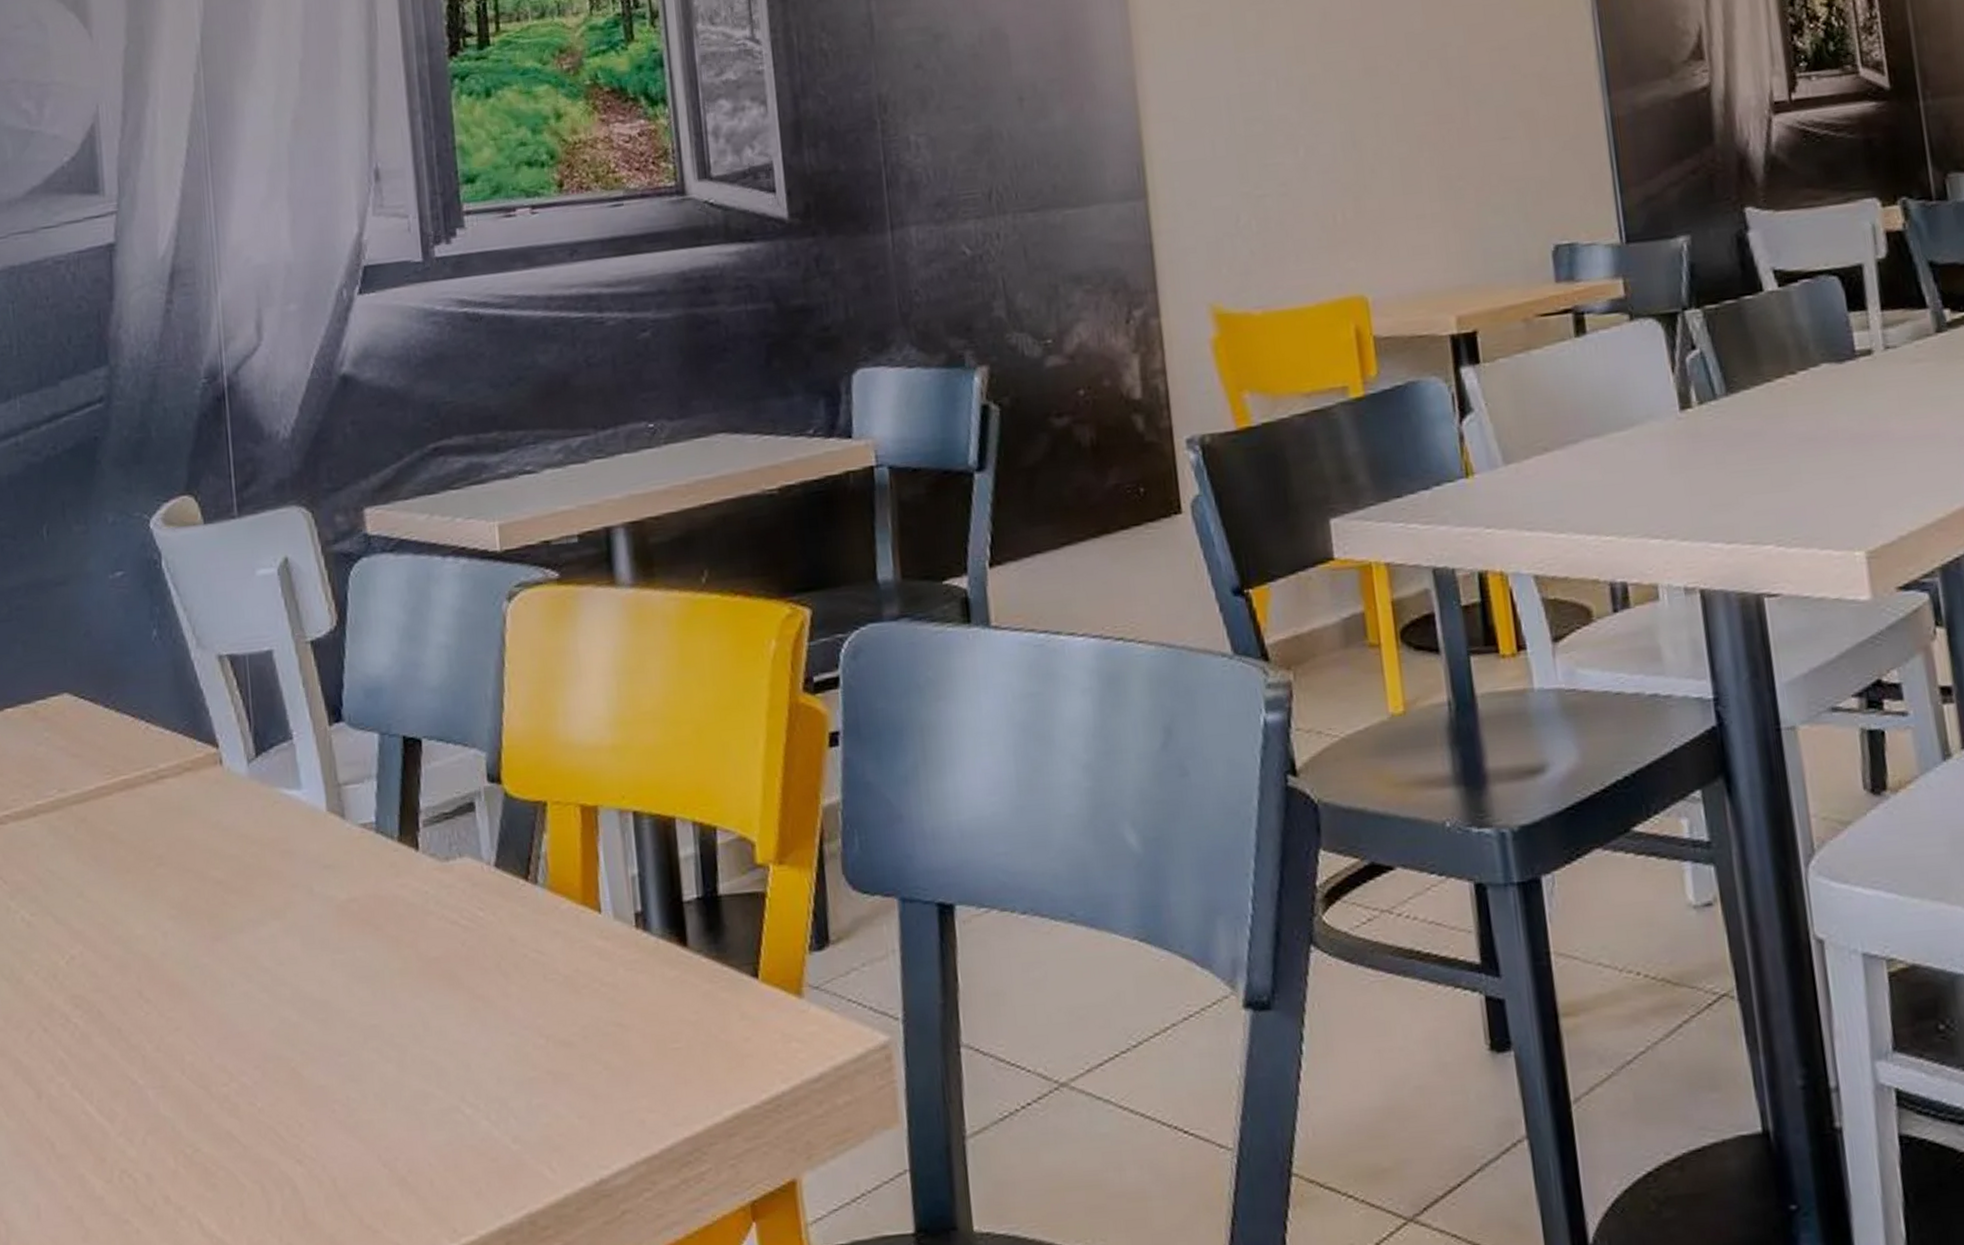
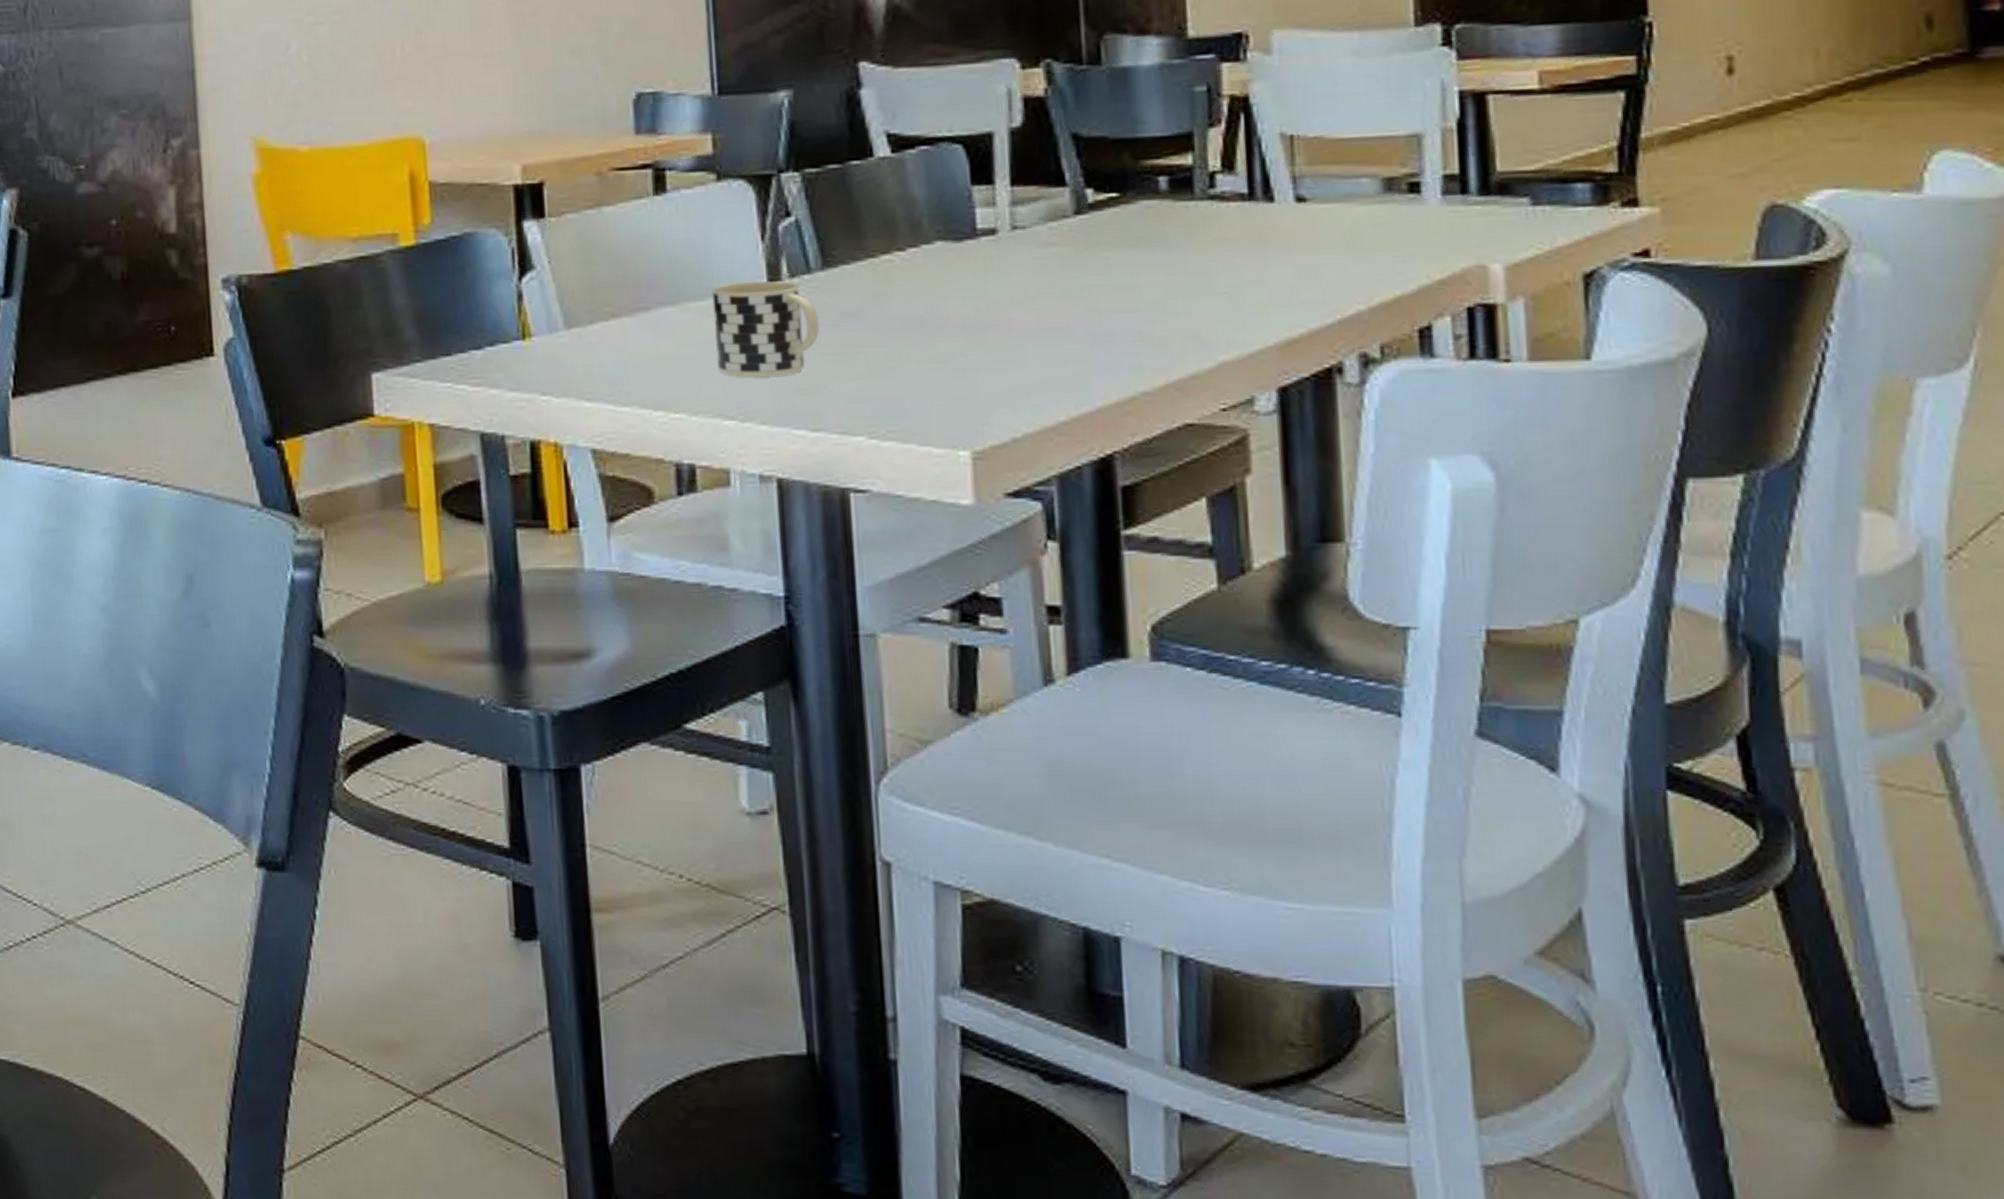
cup: none [1631,408,1728,499] -> present [712,281,819,377]

